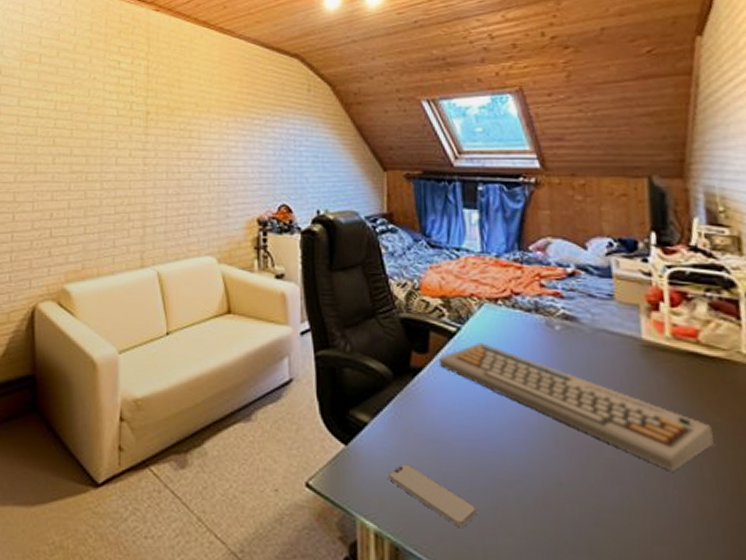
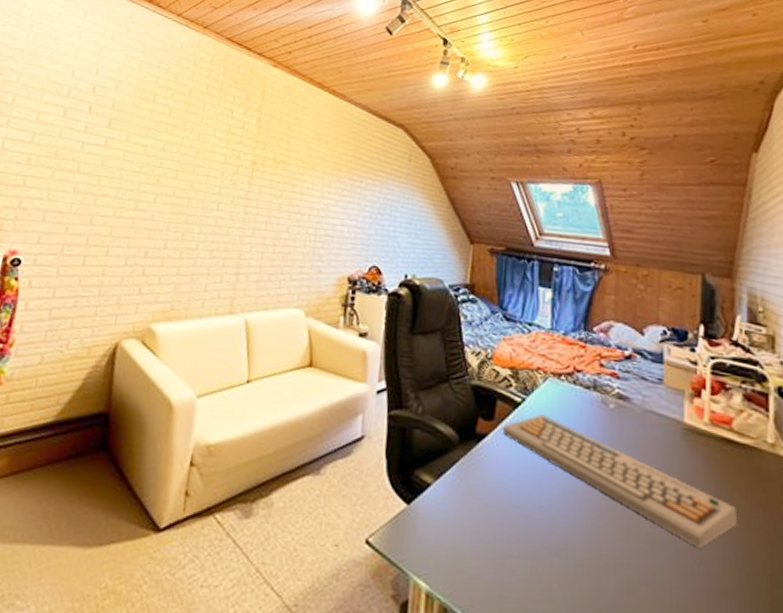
smartphone: present [388,464,477,528] -> none [445,527,523,593]

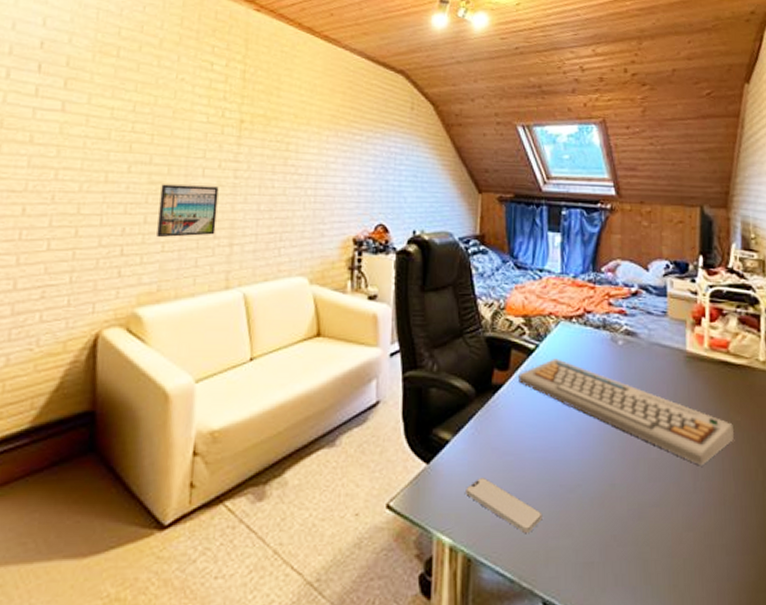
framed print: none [174,215,230,264] -> present [157,184,219,238]
smartphone: none [445,527,523,593] -> present [466,478,543,534]

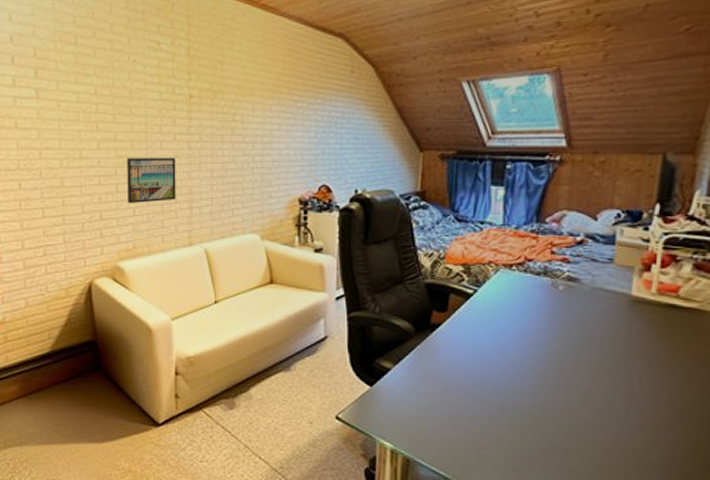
smartphone: present [466,478,543,534] -> none [405,399,476,444]
keyboard: present [518,359,734,466] -> none [456,302,675,396]

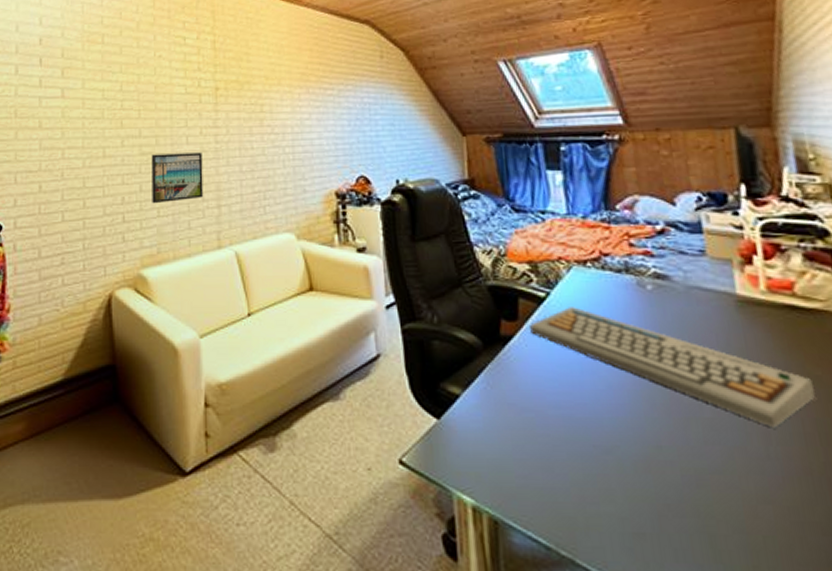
keyboard: none [456,302,675,396] -> present [530,307,815,428]

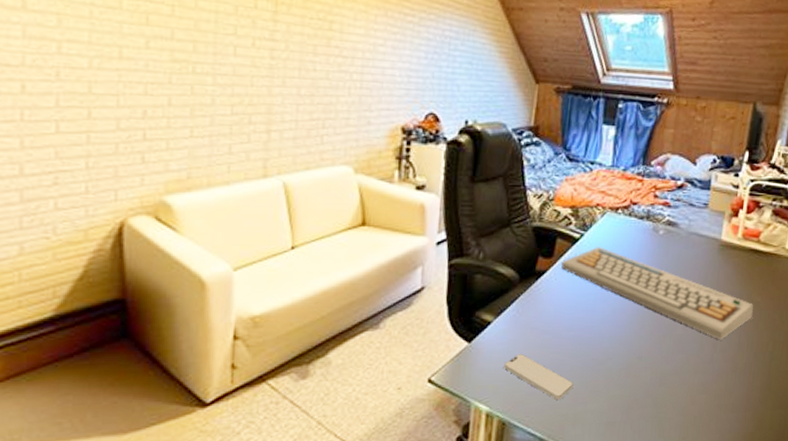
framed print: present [151,152,204,204] -> none [184,63,253,122]
smartphone: none [483,435,577,498] -> present [504,354,574,401]

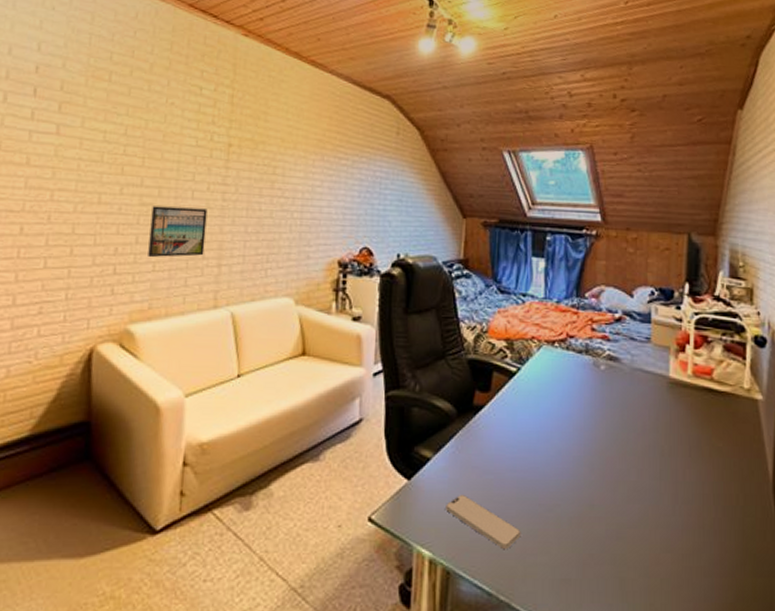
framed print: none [184,63,253,122] -> present [148,206,208,258]
keyboard: present [561,247,753,340] -> none [500,382,715,490]

